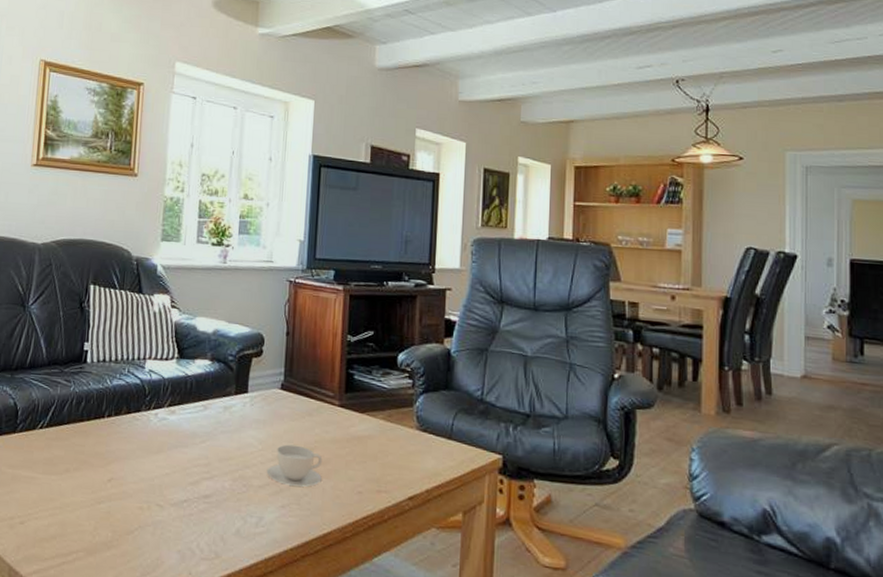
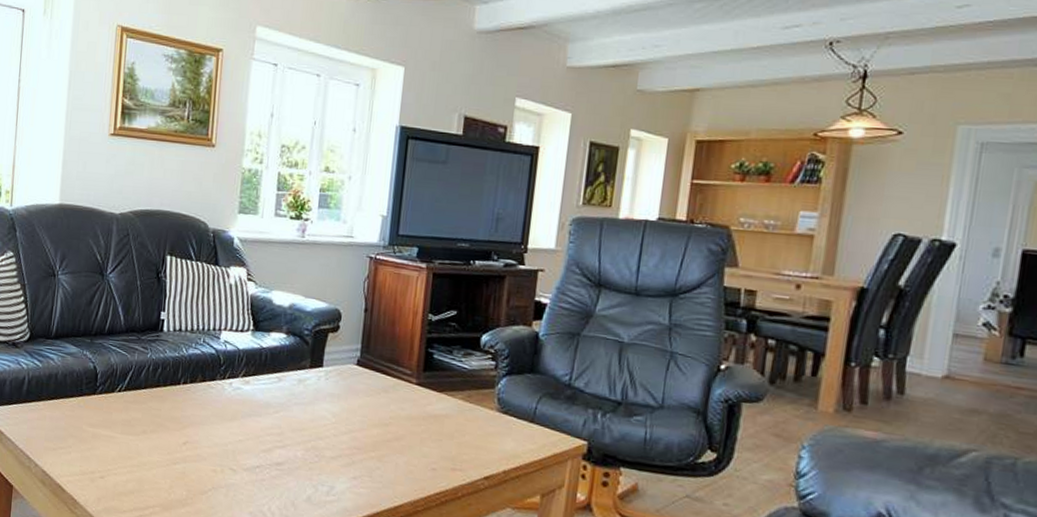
teacup: present [266,444,323,487] -> none [339,419,397,461]

